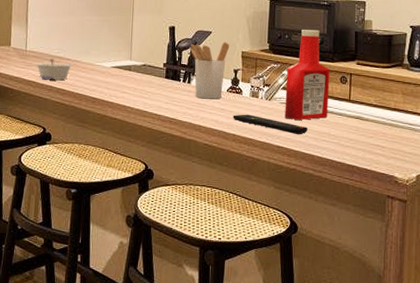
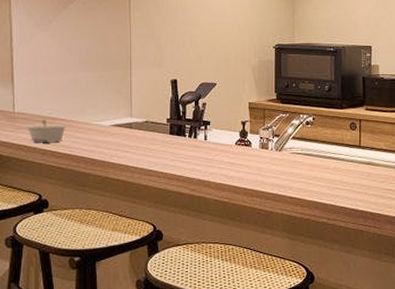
utensil holder: present [189,42,230,99] -> none [194,93,236,154]
remote control: present [233,114,308,134] -> none [243,166,320,184]
ketchup bottle: present [285,29,330,120] -> none [295,76,340,169]

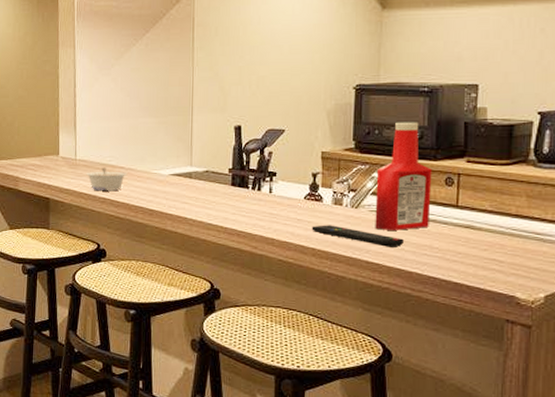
remote control: none [243,166,320,184] -> present [311,225,404,247]
ketchup bottle: none [295,76,340,169] -> present [375,122,432,230]

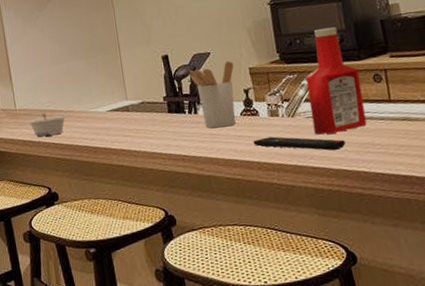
utensil holder: none [259,141,307,208] -> present [188,61,236,128]

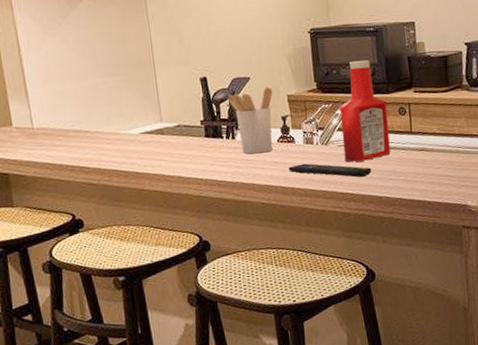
legume: present [28,113,66,136] -> none [47,133,93,159]

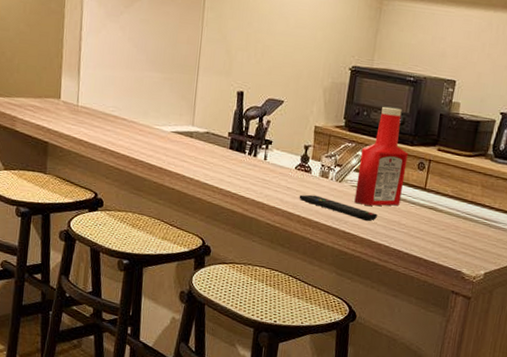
utensil holder: present [227,87,273,154] -> none [258,113,303,176]

